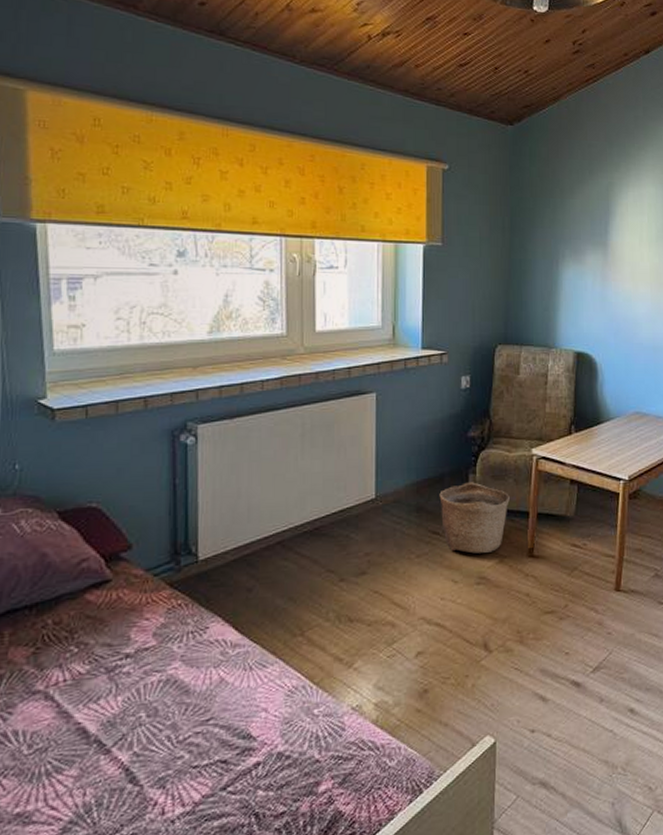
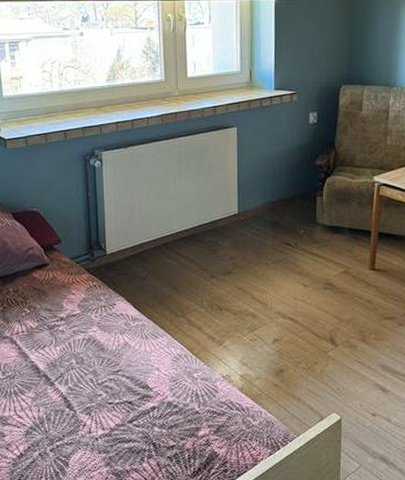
basket: present [439,482,510,554] -> none [291,203,353,263]

